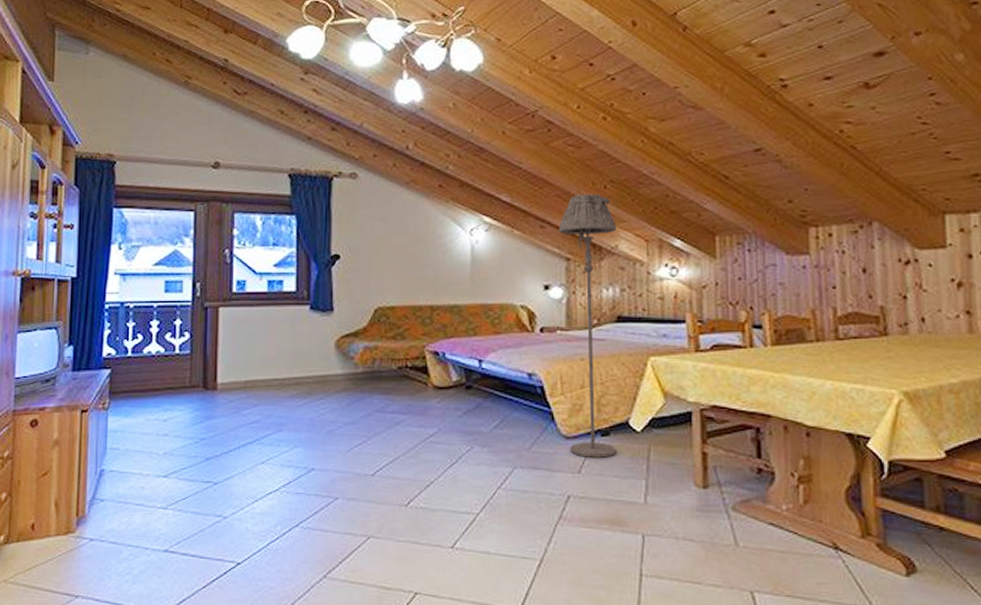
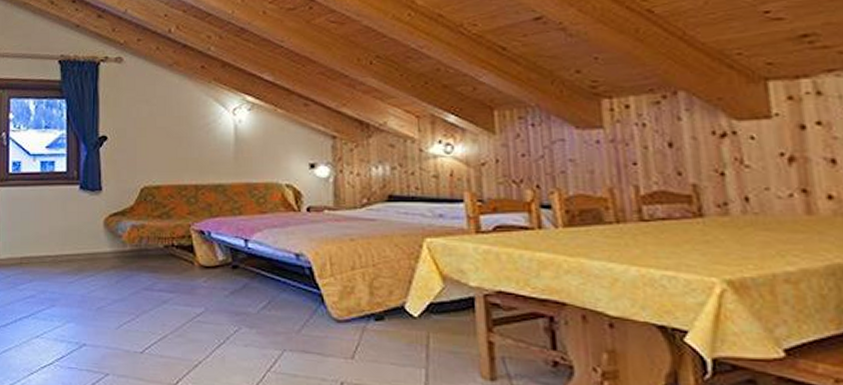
floor lamp: present [559,194,617,458] -> none [323,70,392,344]

